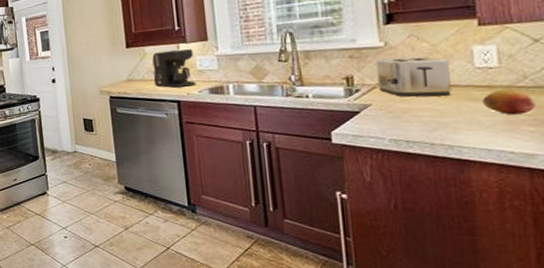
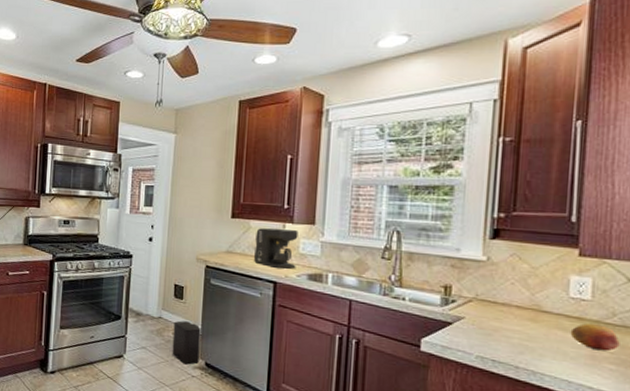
pedal bin: none [89,151,119,192] -> present [172,321,201,365]
toaster: present [376,56,451,97] -> none [474,273,545,321]

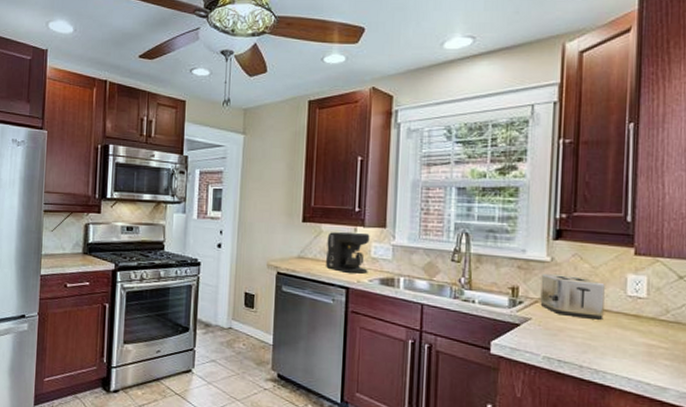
pedal bin: present [172,321,201,365] -> none [243,331,273,377]
toaster: none [474,273,545,321] -> present [540,274,605,320]
fruit: present [570,323,620,352] -> none [628,320,673,348]

